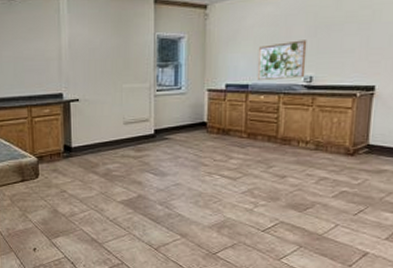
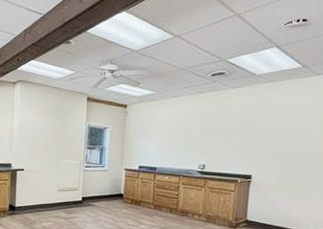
wall art: present [256,40,307,81] -> none [163,136,202,166]

